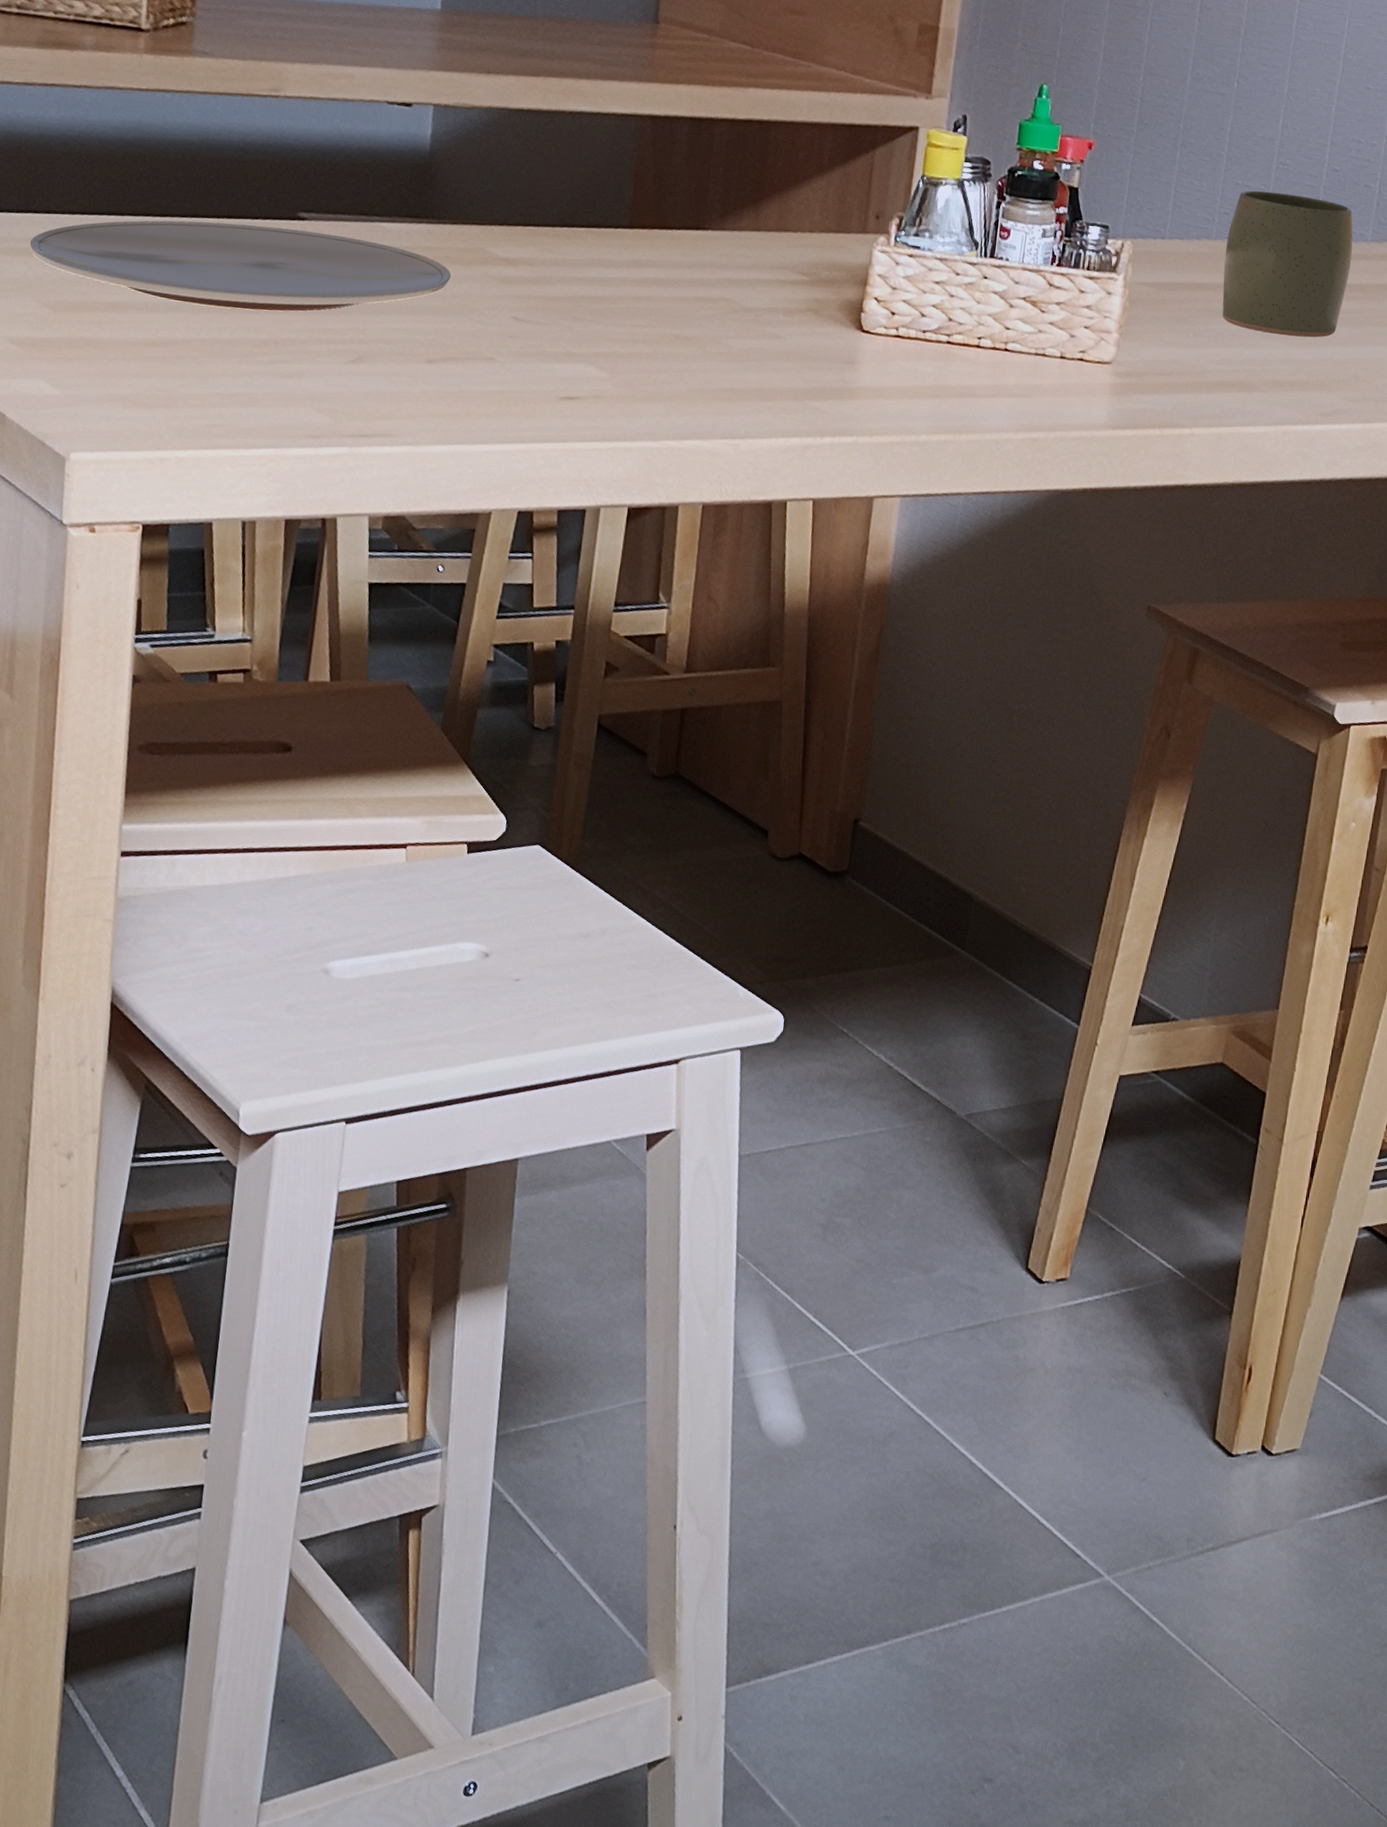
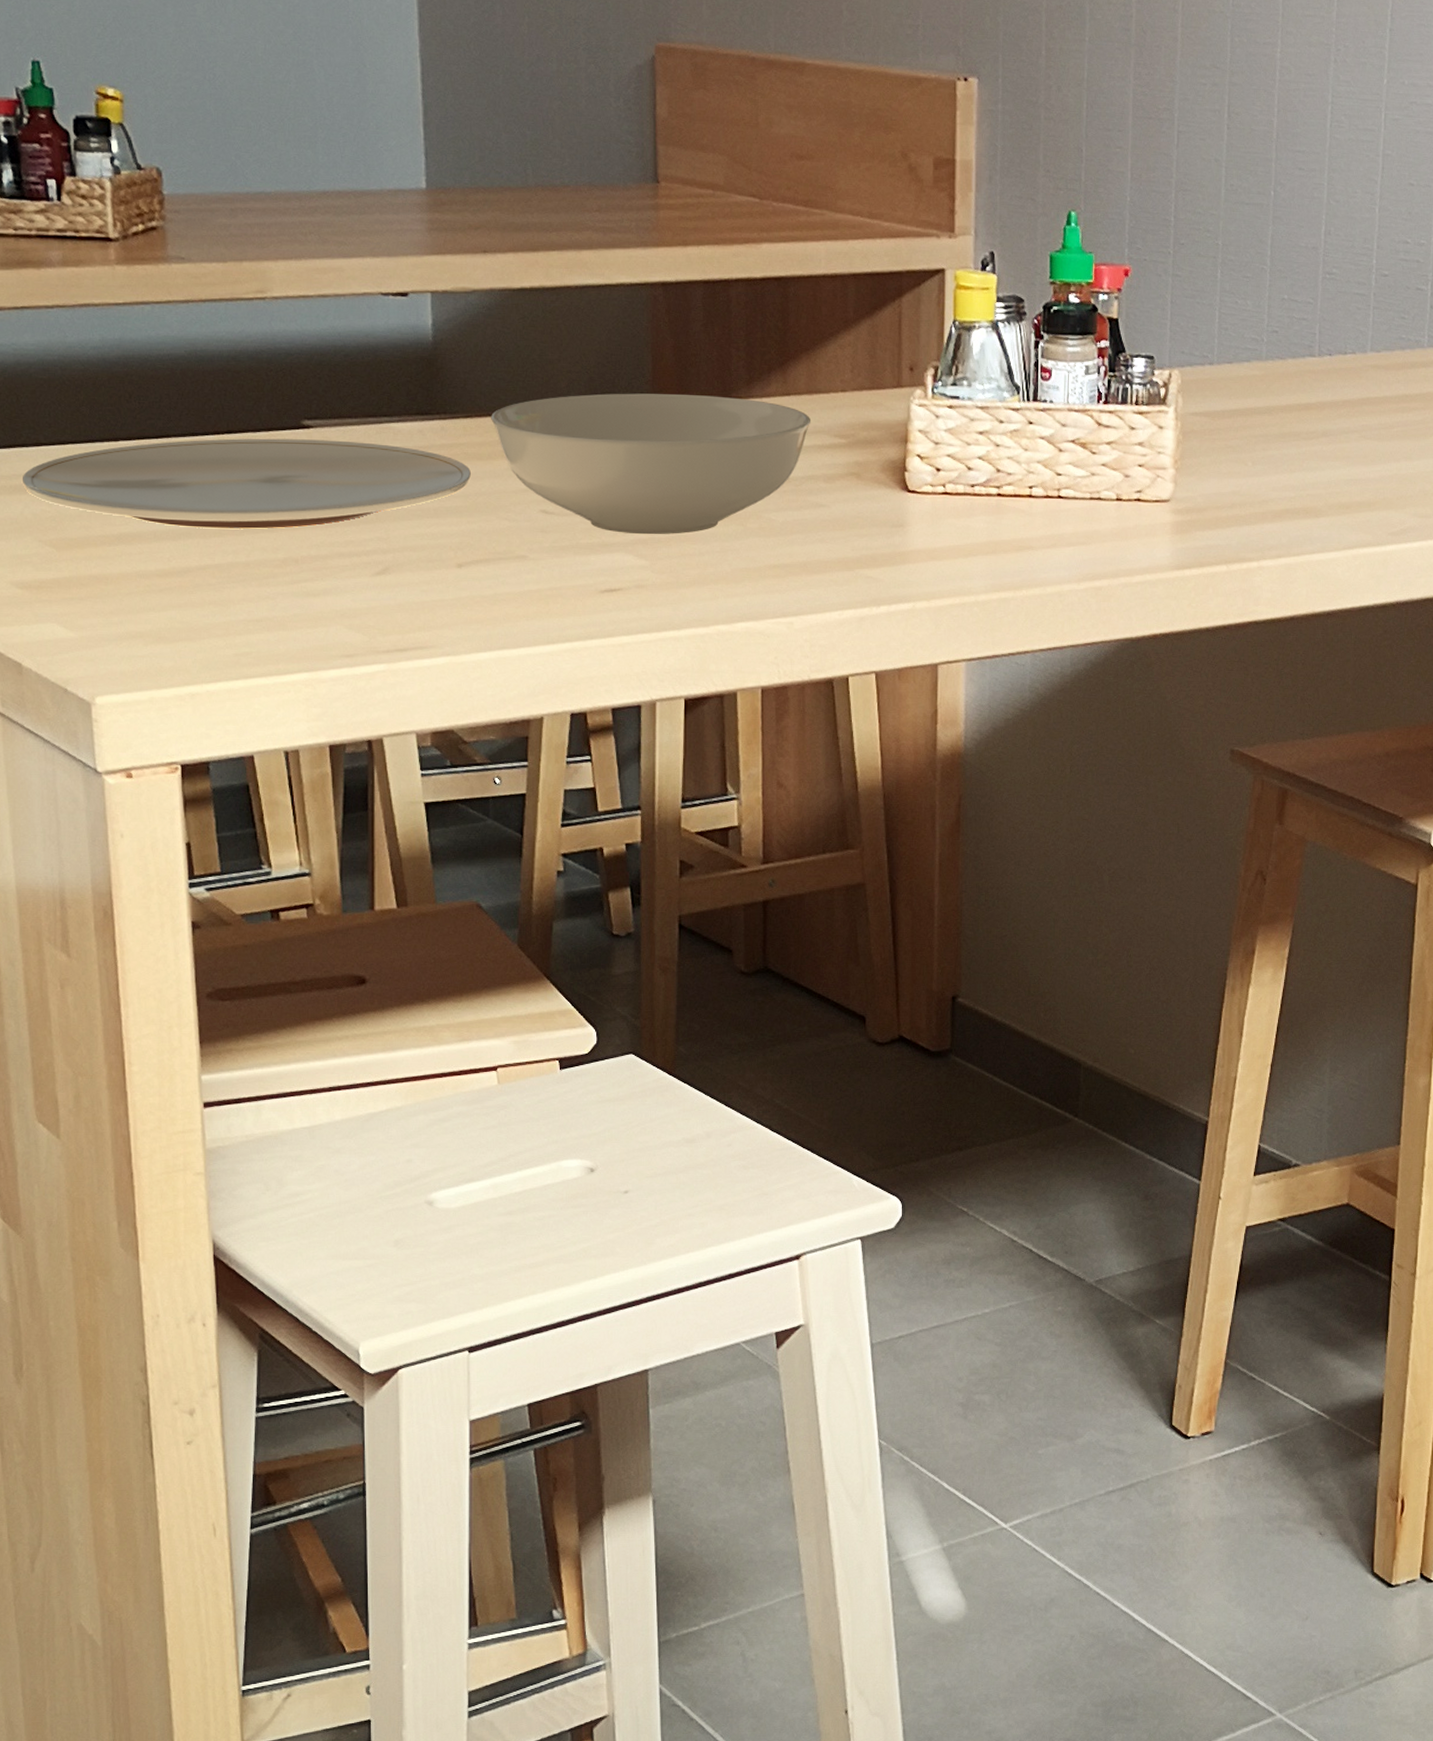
bowl: none [475,212,778,351] -> present [491,393,812,535]
mug: present [1222,190,1353,338] -> none [1277,304,1410,455]

